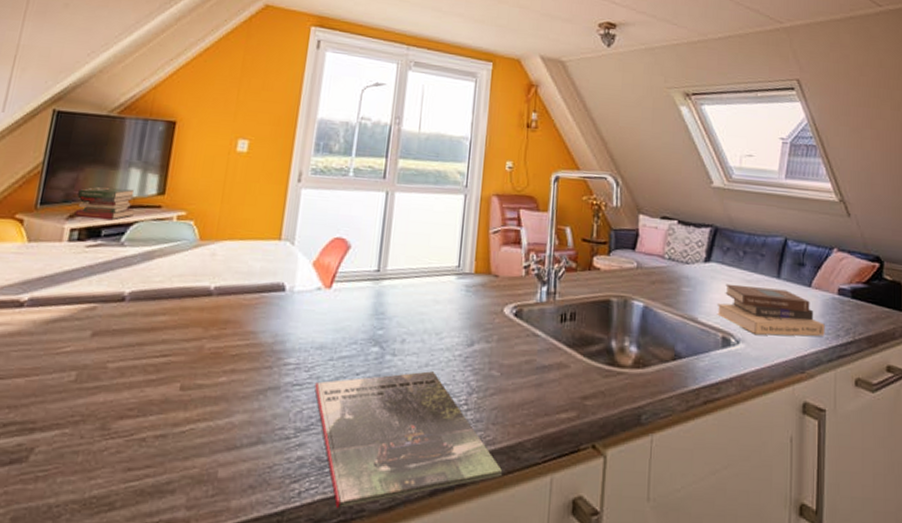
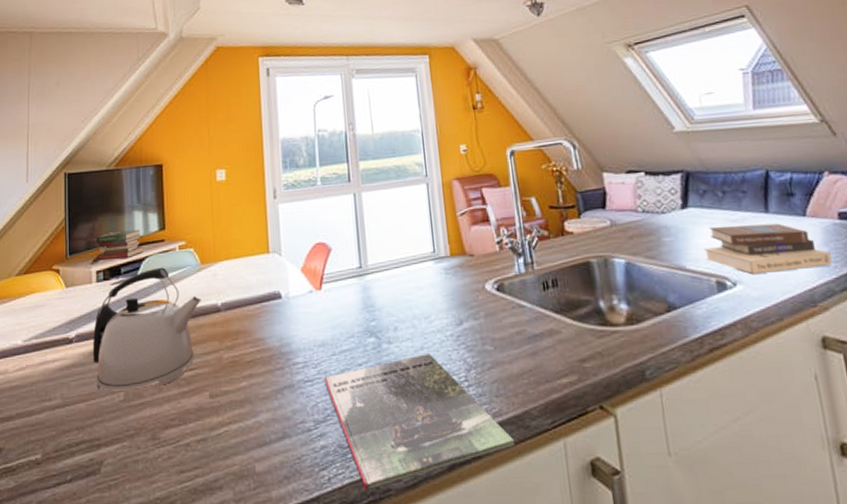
kettle: none [43,236,192,370] -> present [92,267,201,391]

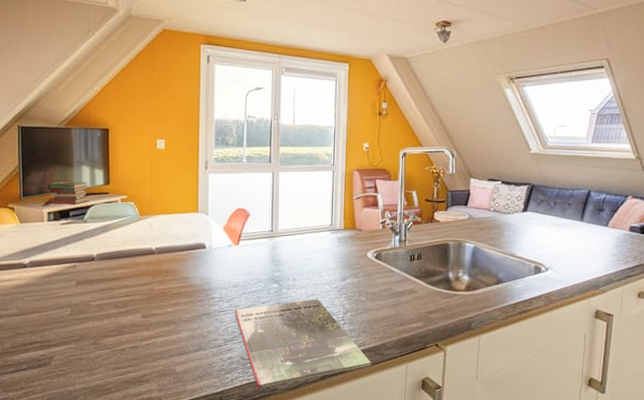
kettle: present [92,267,201,391] -> none [44,215,138,307]
books: present [705,223,833,274] -> none [531,227,617,264]

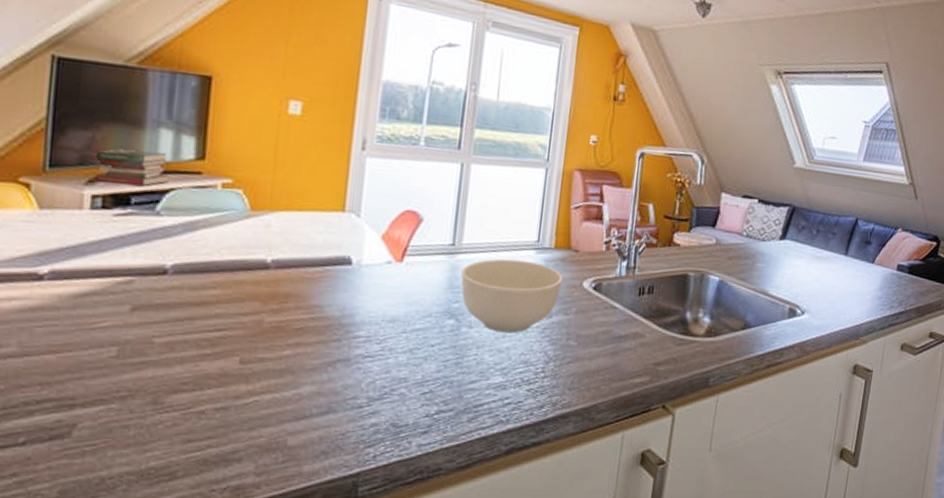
magazine: present [235,299,372,389] -> none [387,342,578,469]
bowl: none [279,239,352,293] -> present [461,258,564,334]

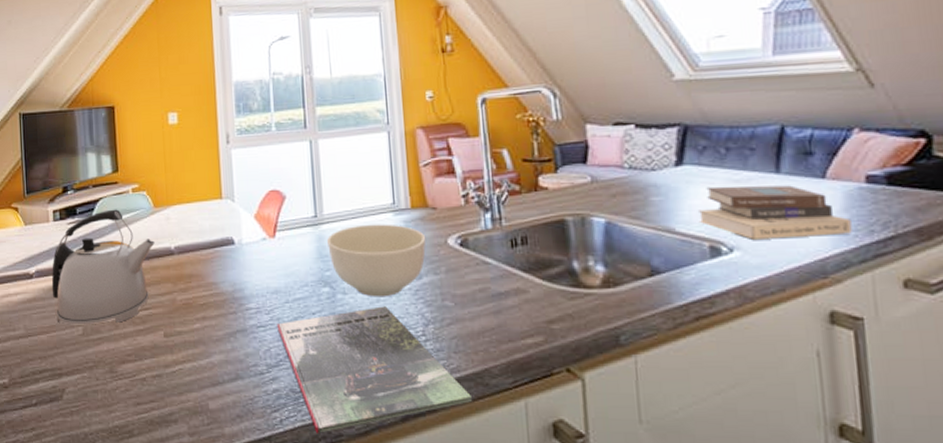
kettle: none [73,205,245,345] -> present [51,209,155,325]
books: present [96,149,170,187] -> none [52,170,98,201]
magazine: none [387,342,578,469] -> present [277,306,473,434]
books: none [786,260,882,308] -> present [698,185,852,239]

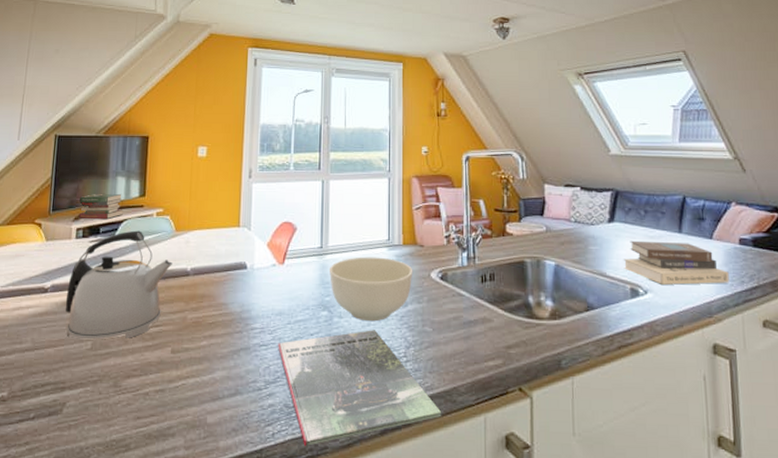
books: none [52,170,98,201] -> present [79,193,123,220]

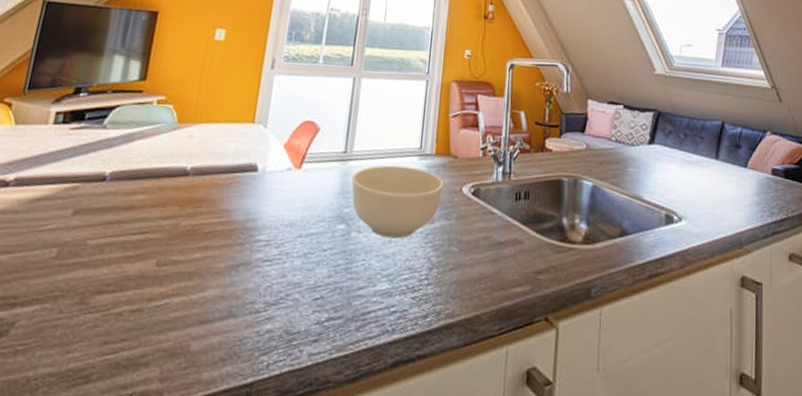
kettle: present [65,230,172,340] -> none [26,119,170,247]
books: present [79,193,123,220] -> none [61,73,118,105]
magazine: present [278,330,442,447] -> none [284,247,461,381]
books: present [623,240,730,285] -> none [660,164,760,214]

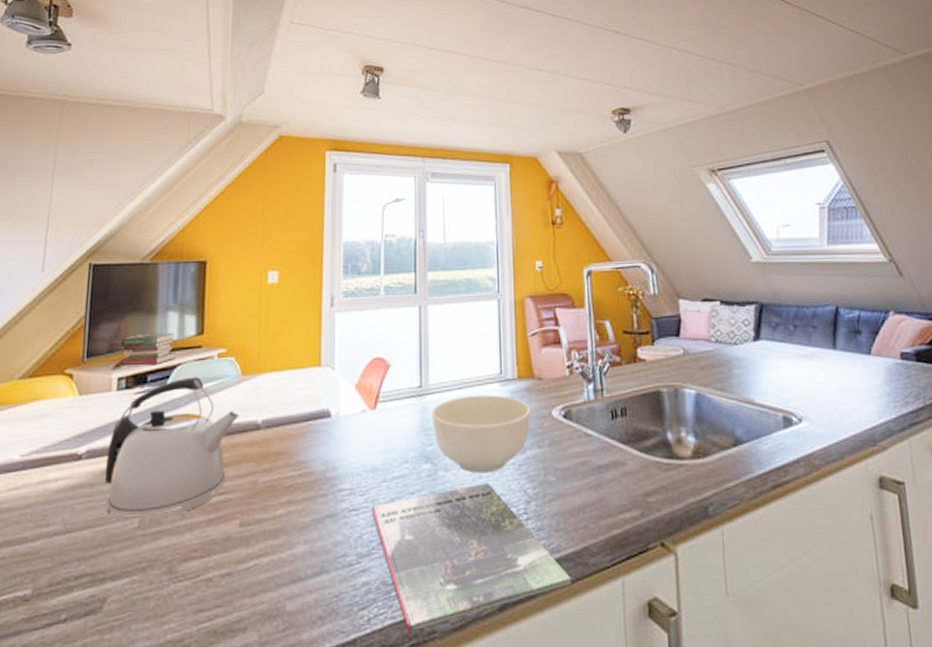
kettle: none [26,119,170,247] -> present [104,377,239,516]
books: none [61,73,118,105] -> present [121,332,177,367]
magazine: none [284,247,461,381] -> present [372,483,572,633]

